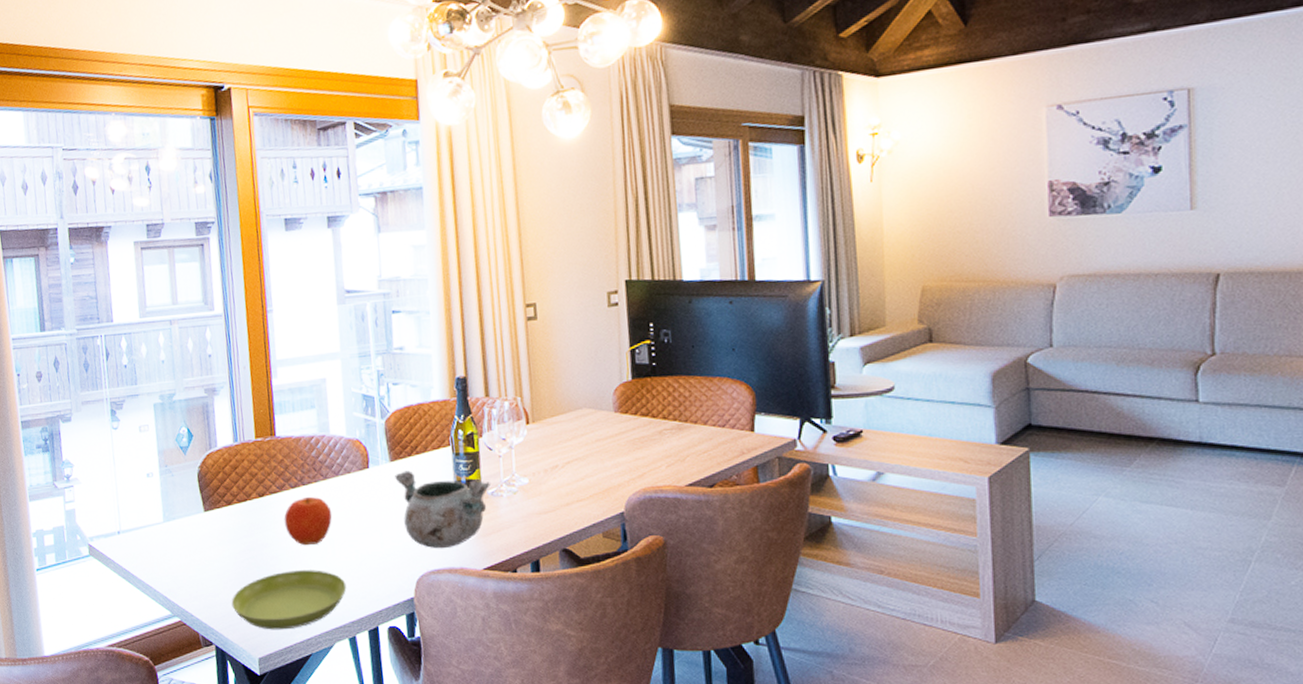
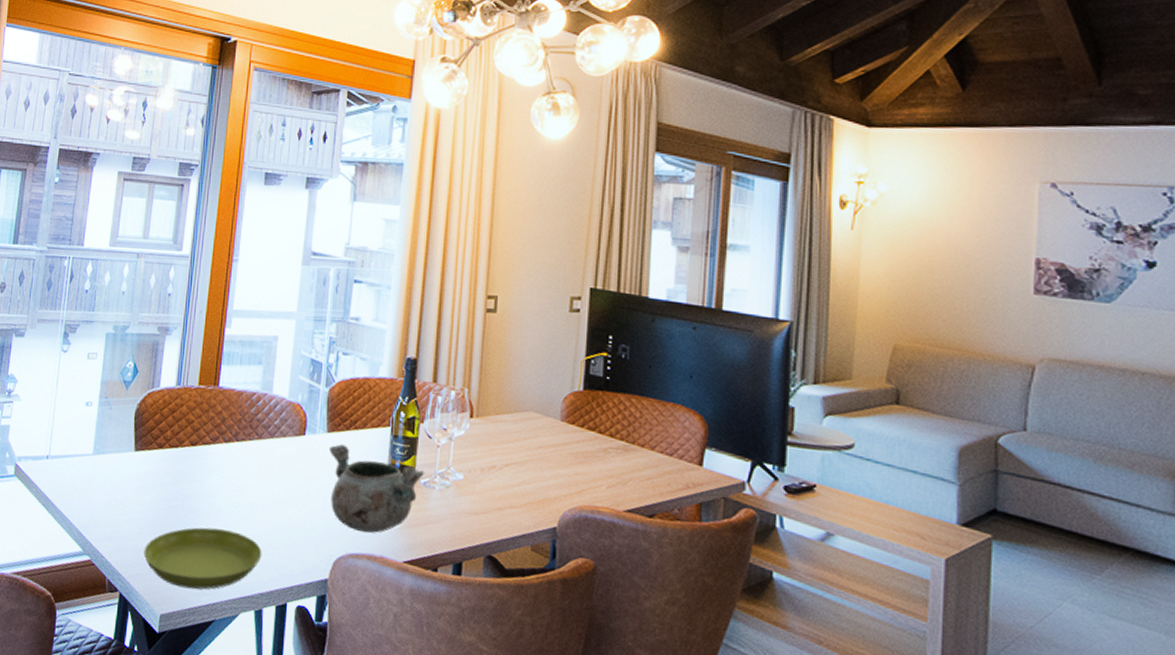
fruit: present [284,496,333,546] -> none [211,453,261,505]

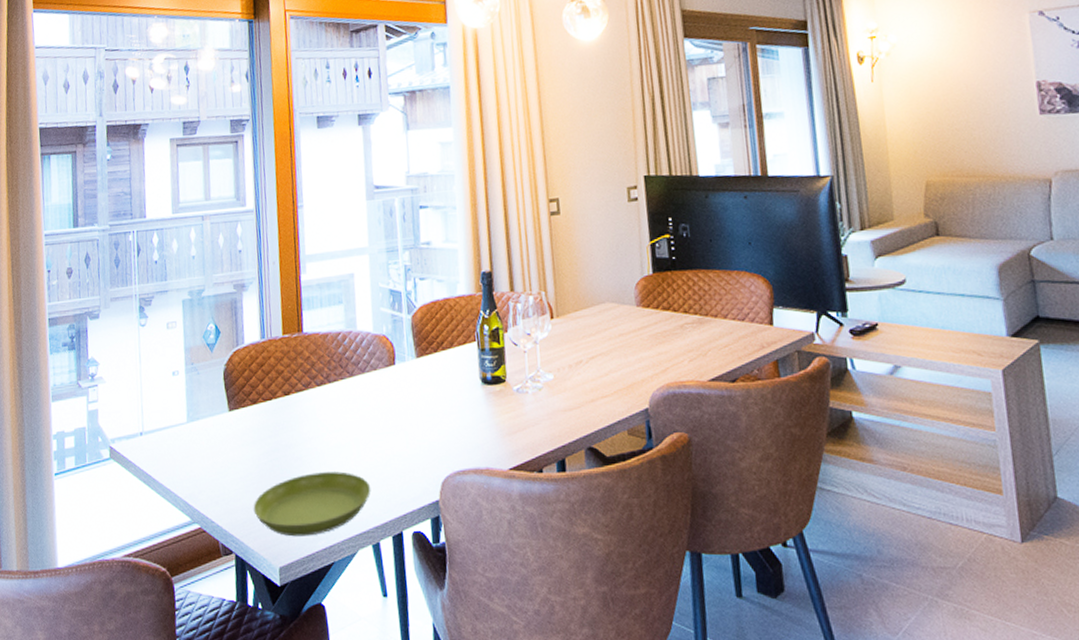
decorative bowl: present [329,444,424,533] -> none [421,367,516,449]

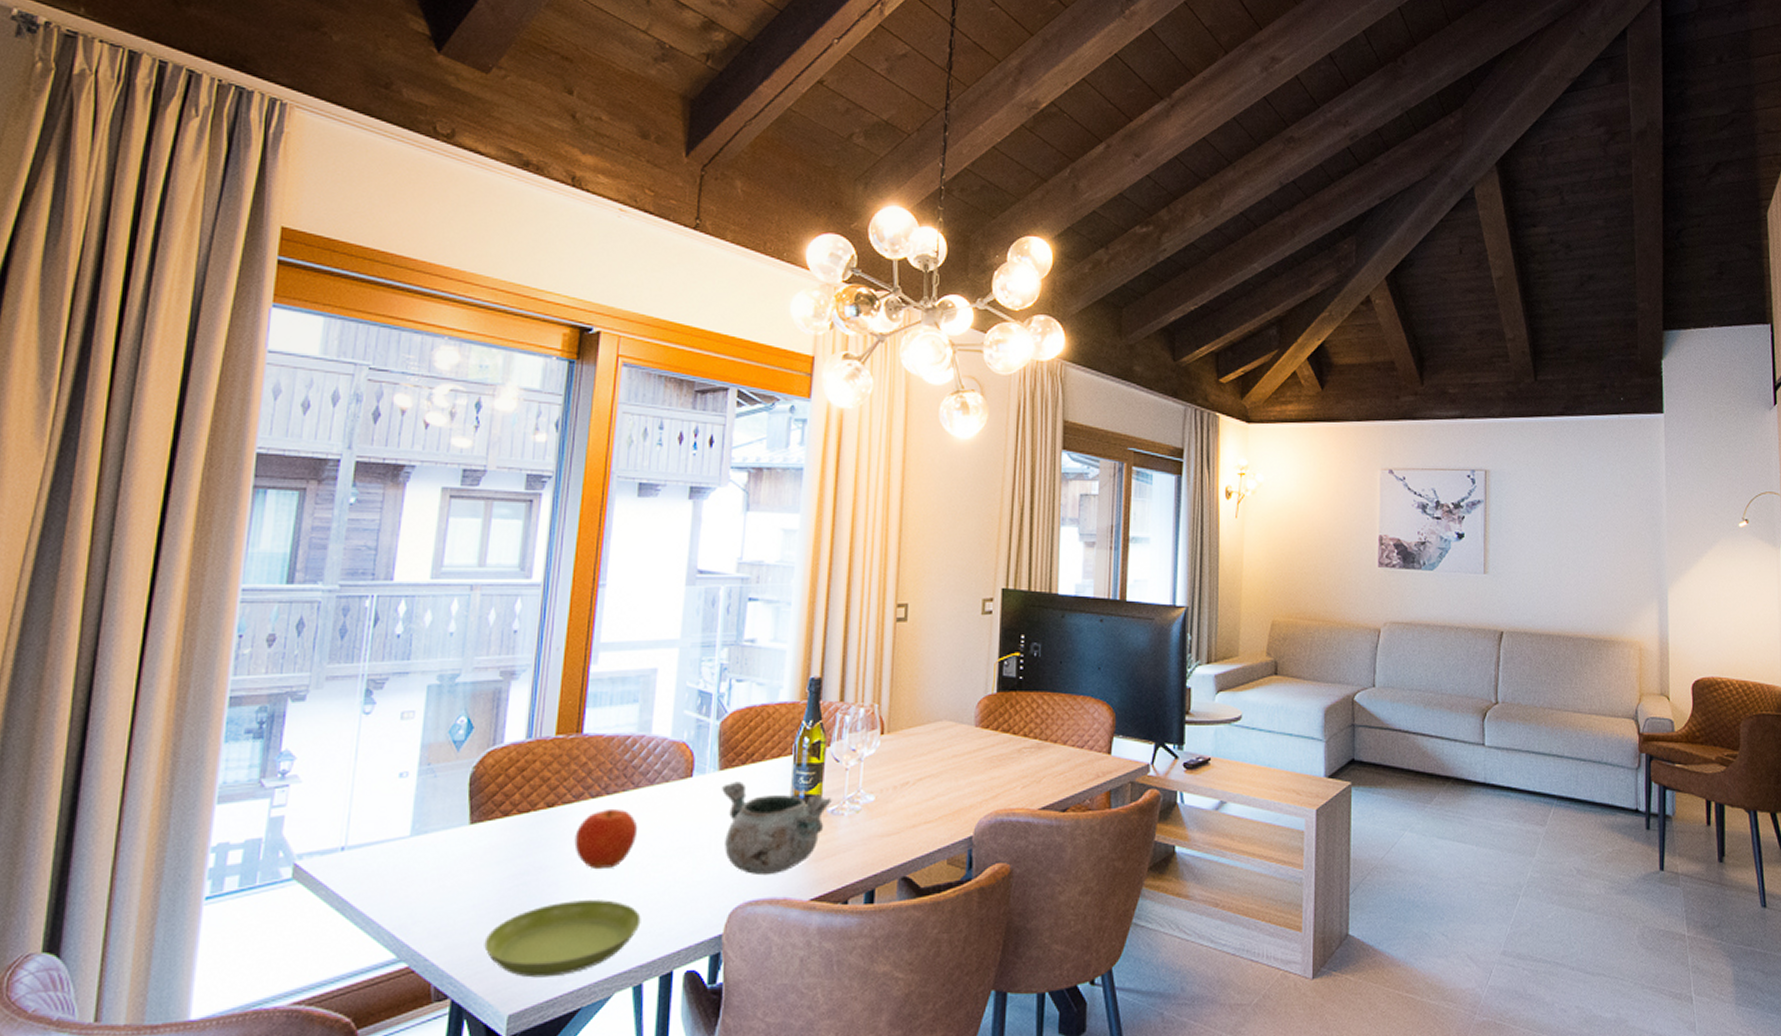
fruit: none [309,394,358,447] -> present [574,808,638,870]
decorative bowl: none [421,367,516,449] -> present [722,781,832,876]

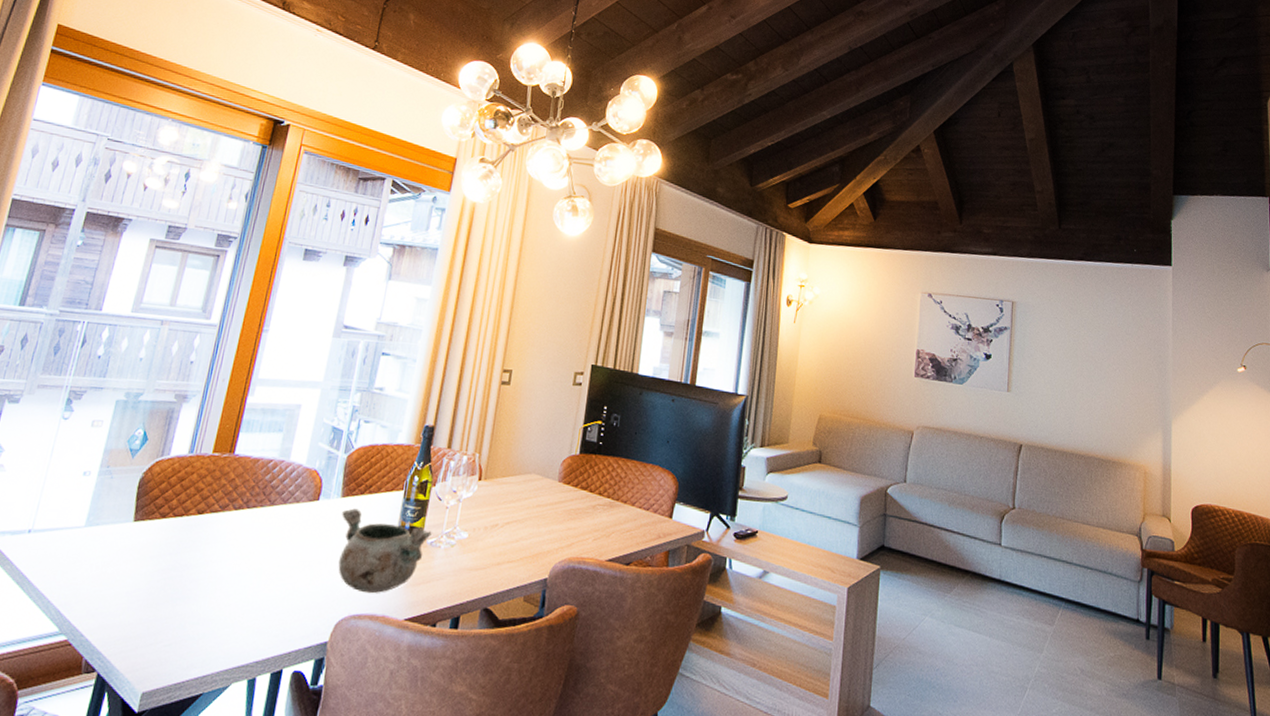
saucer: present [484,900,641,978] -> none [130,597,263,663]
fruit: present [574,808,638,870] -> none [215,520,270,573]

